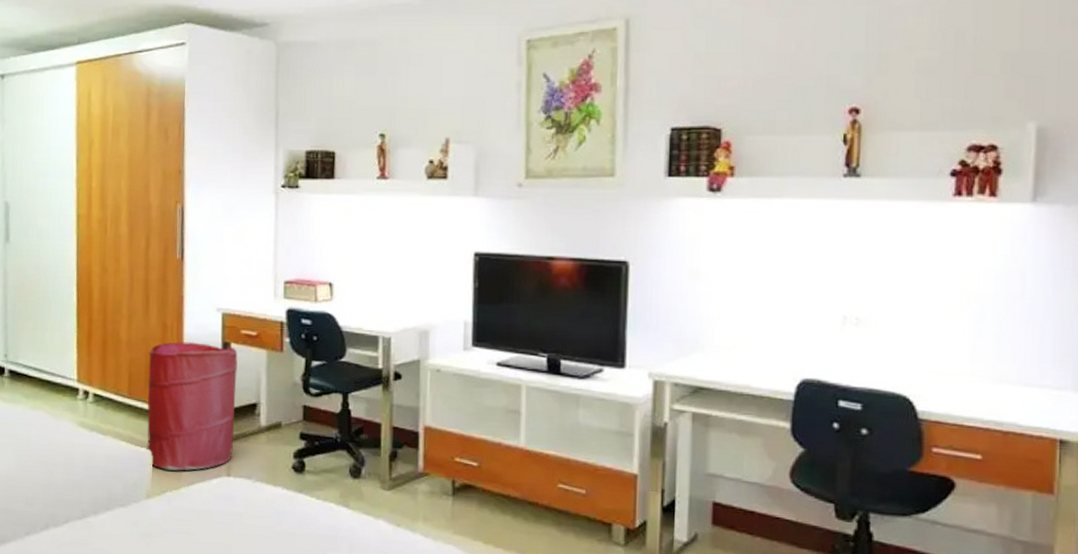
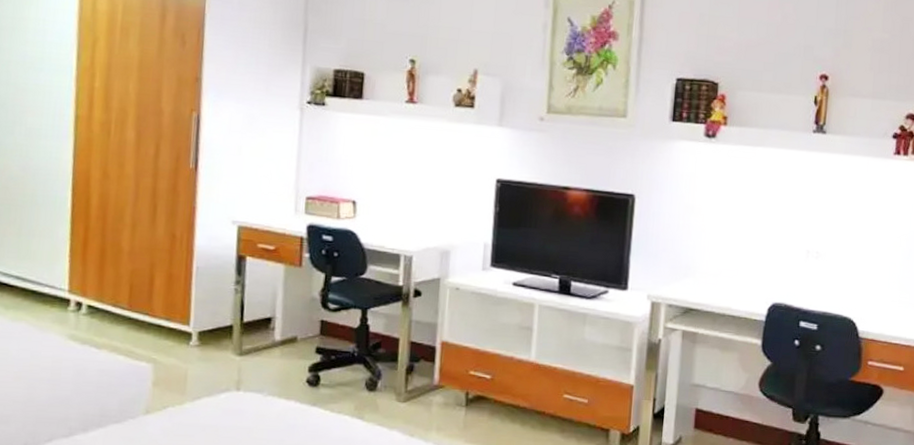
laundry hamper: present [146,342,238,471] -> none [148,253,253,386]

